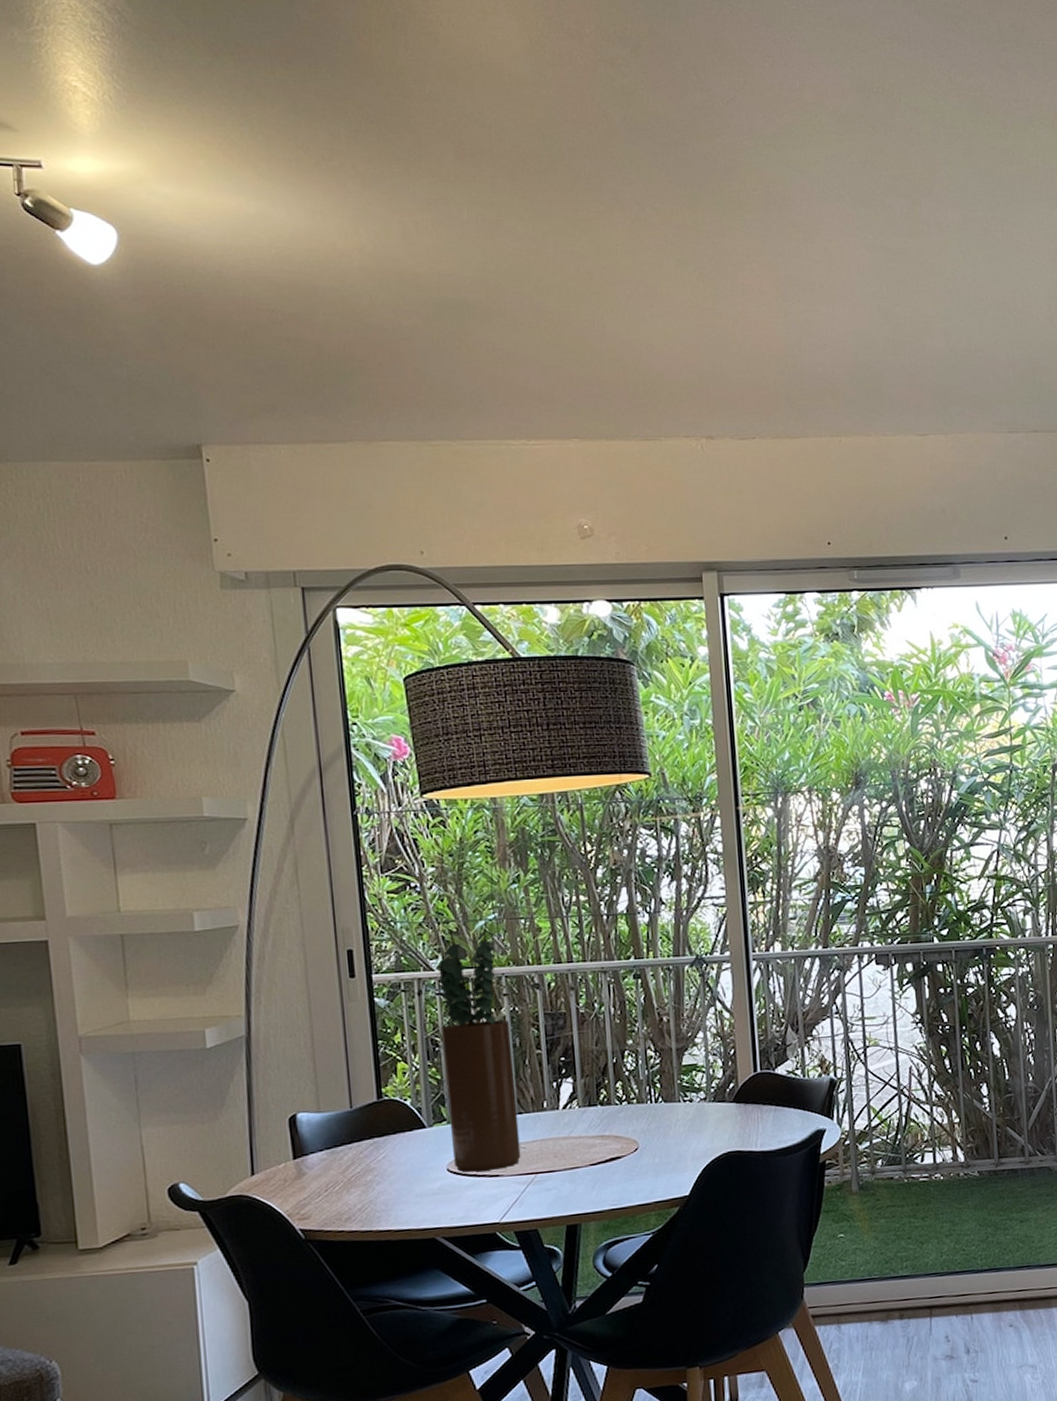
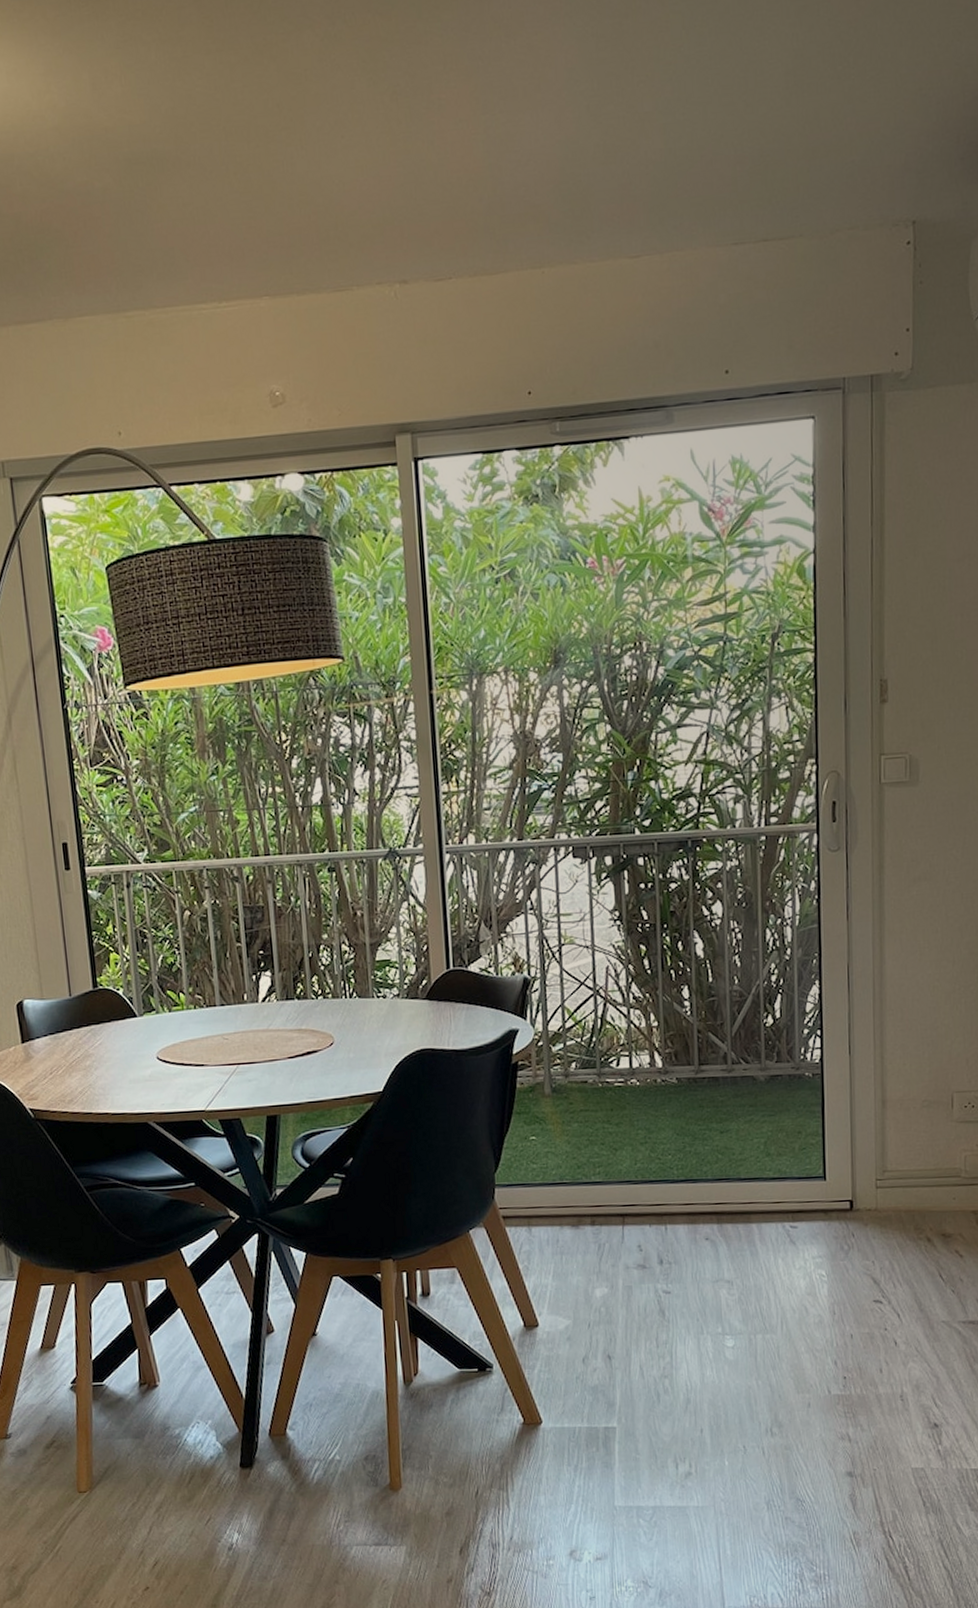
vase: present [438,918,521,1173] -> none [144,811,224,1061]

